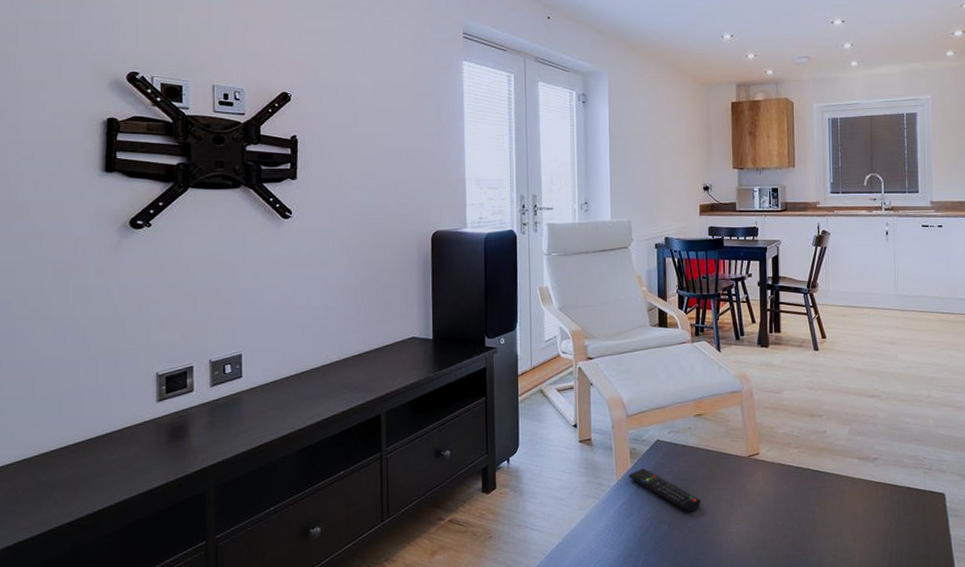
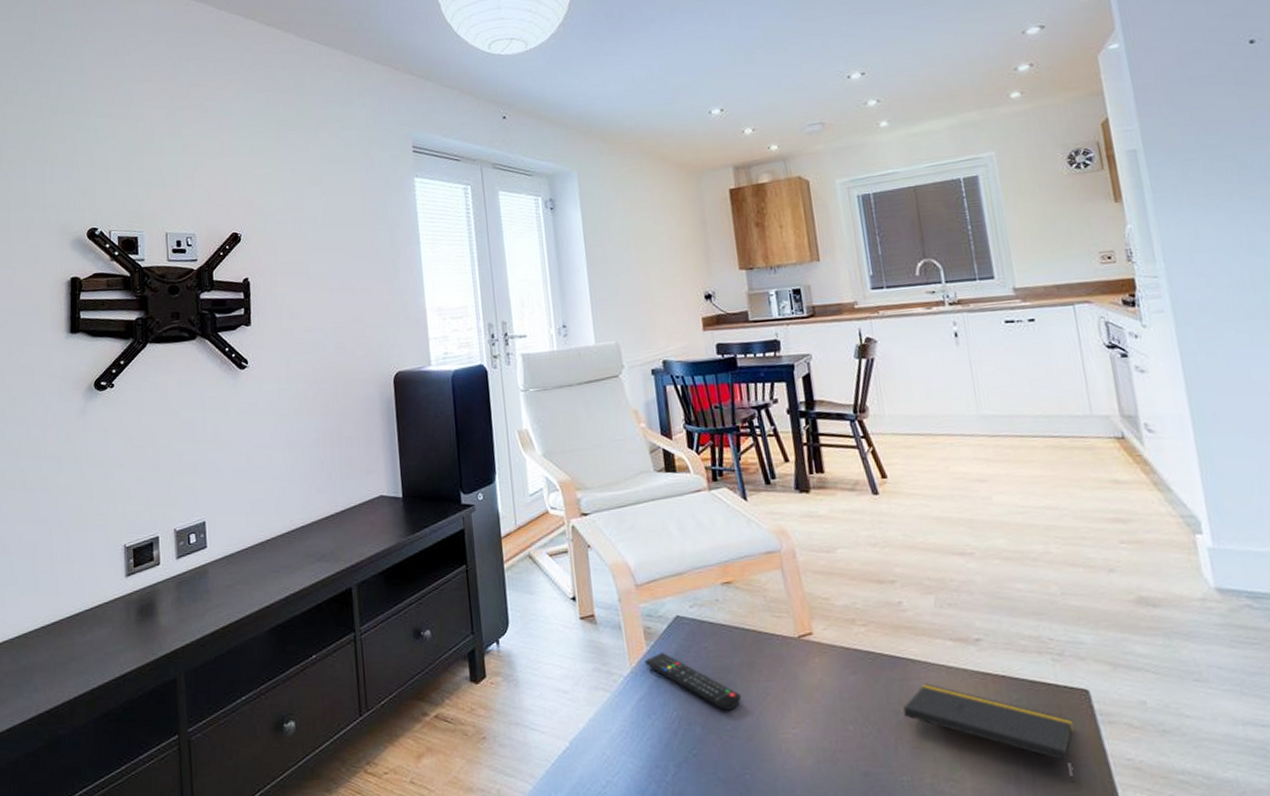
notepad: none [818,490,932,558] -> present [903,683,1076,783]

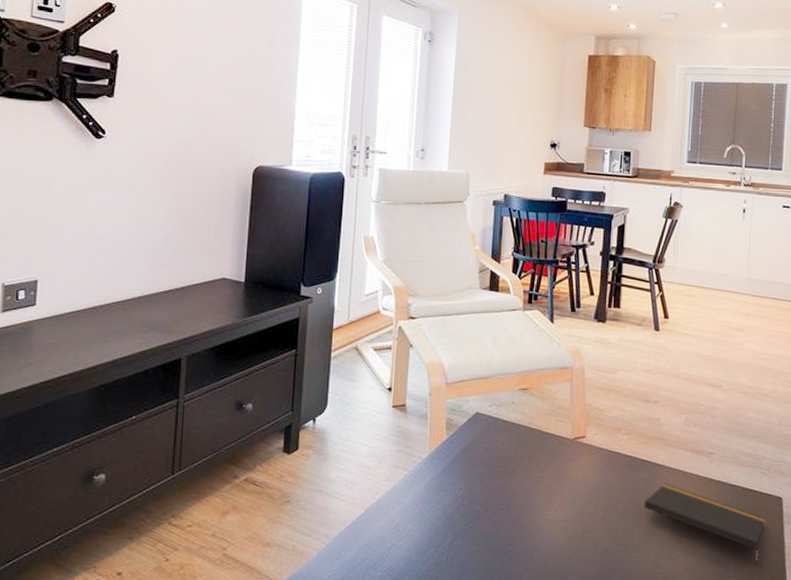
remote control: present [644,653,742,711] -> none [442,442,519,493]

